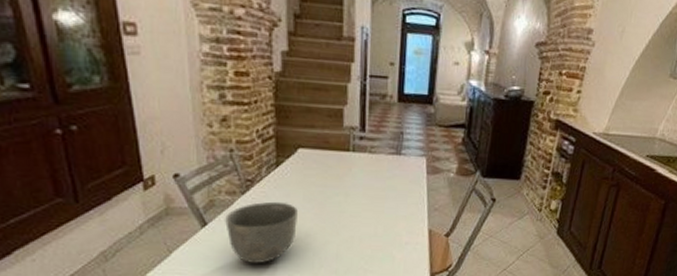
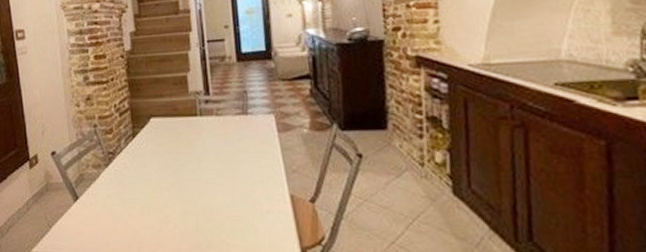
bowl: present [225,201,298,263] -> none [93,172,156,237]

